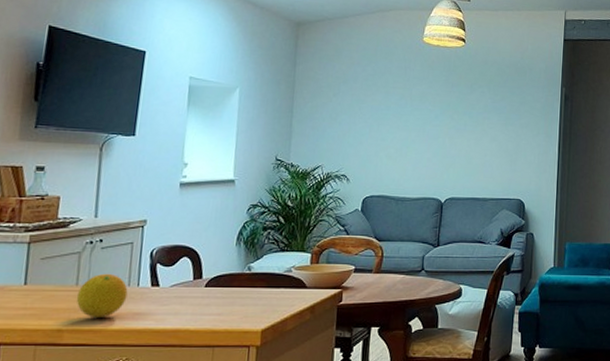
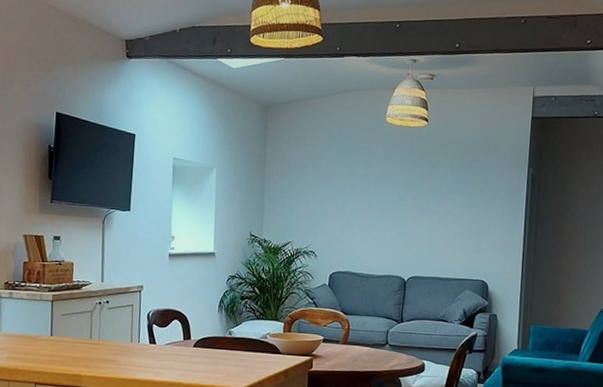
fruit: present [76,273,128,319] -> none [91,330,131,368]

